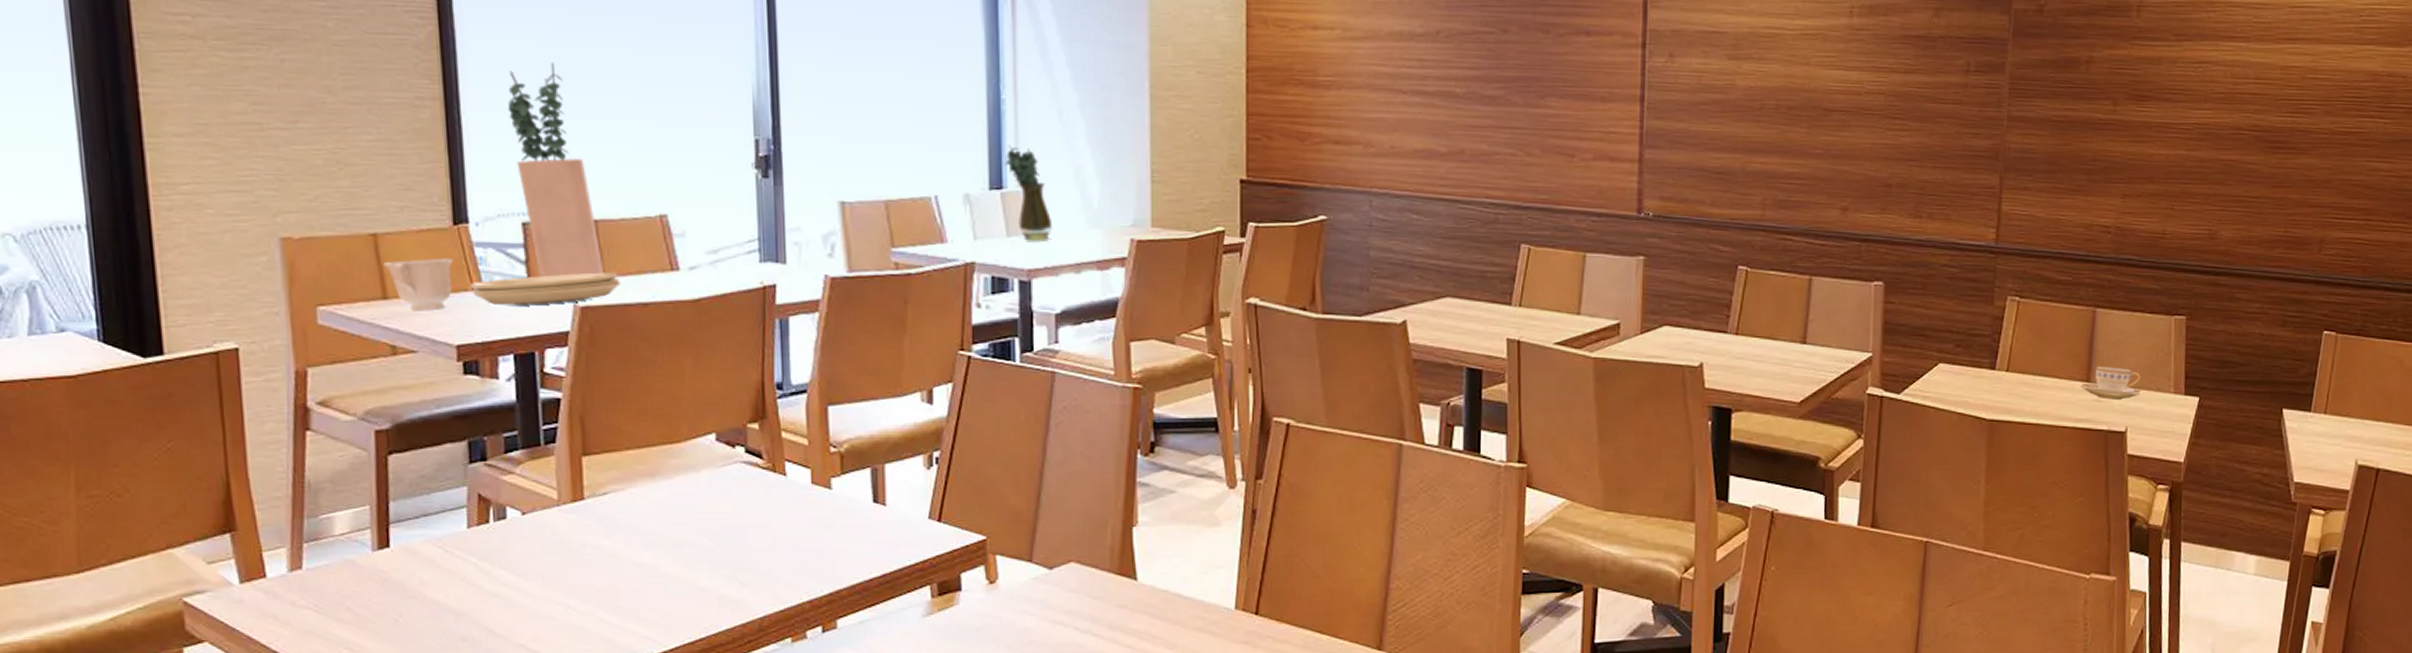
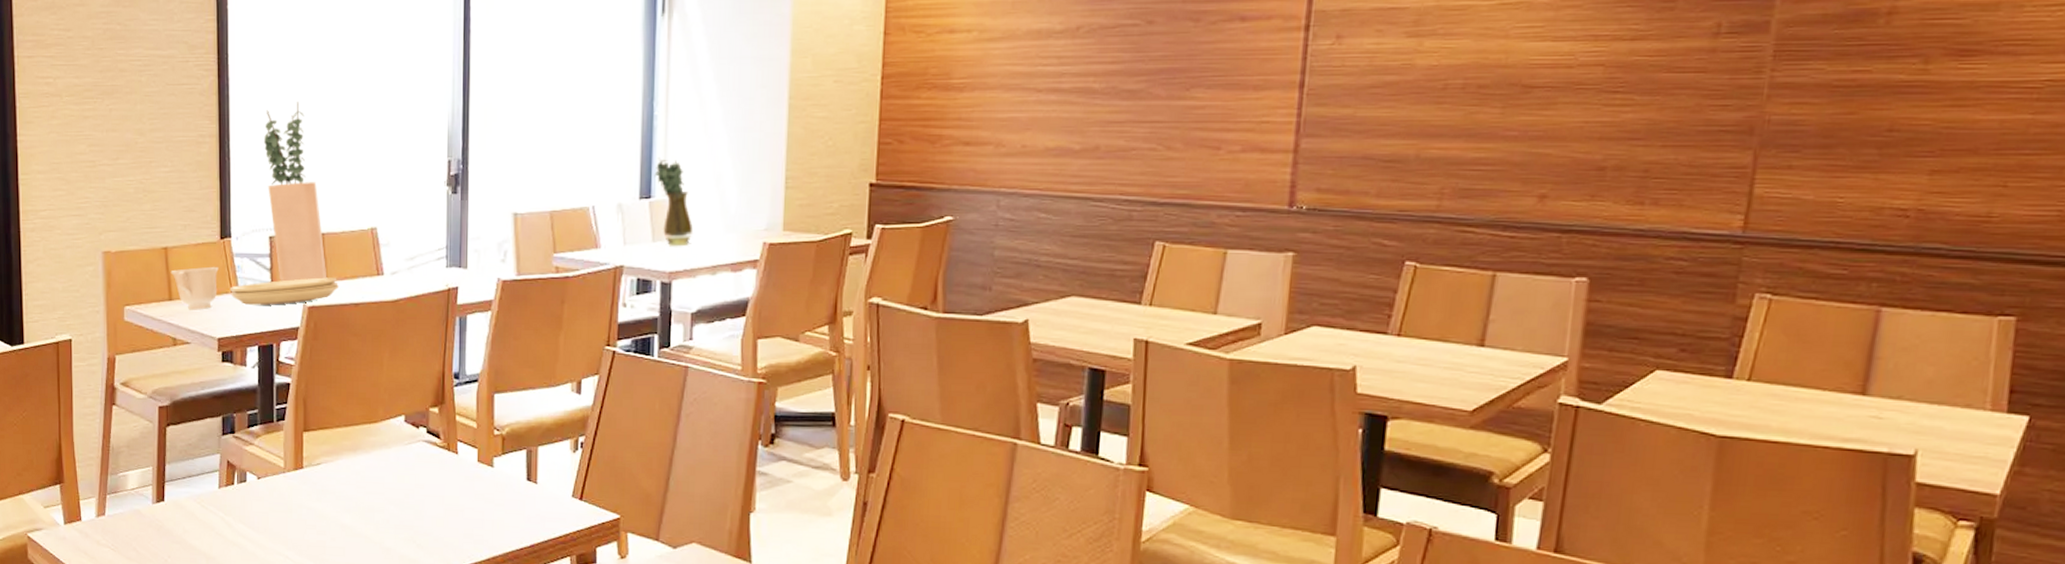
teacup: present [2081,366,2141,400] -> none [1853,377,1942,417]

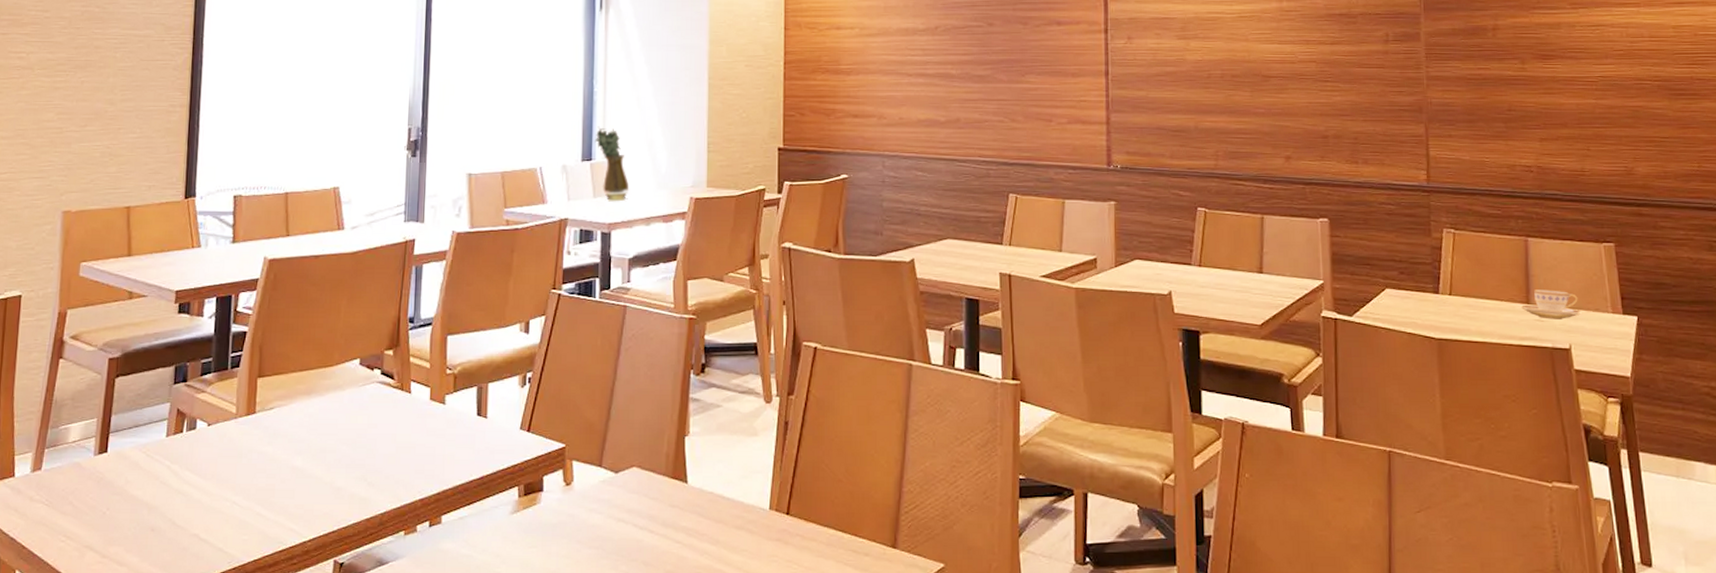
teacup: present [170,266,219,310] -> none [131,223,181,265]
plate: present [229,277,340,306] -> none [191,232,301,259]
vase: present [264,102,327,282] -> none [233,77,289,237]
teacup: none [1853,377,1942,417] -> present [1521,290,1580,319]

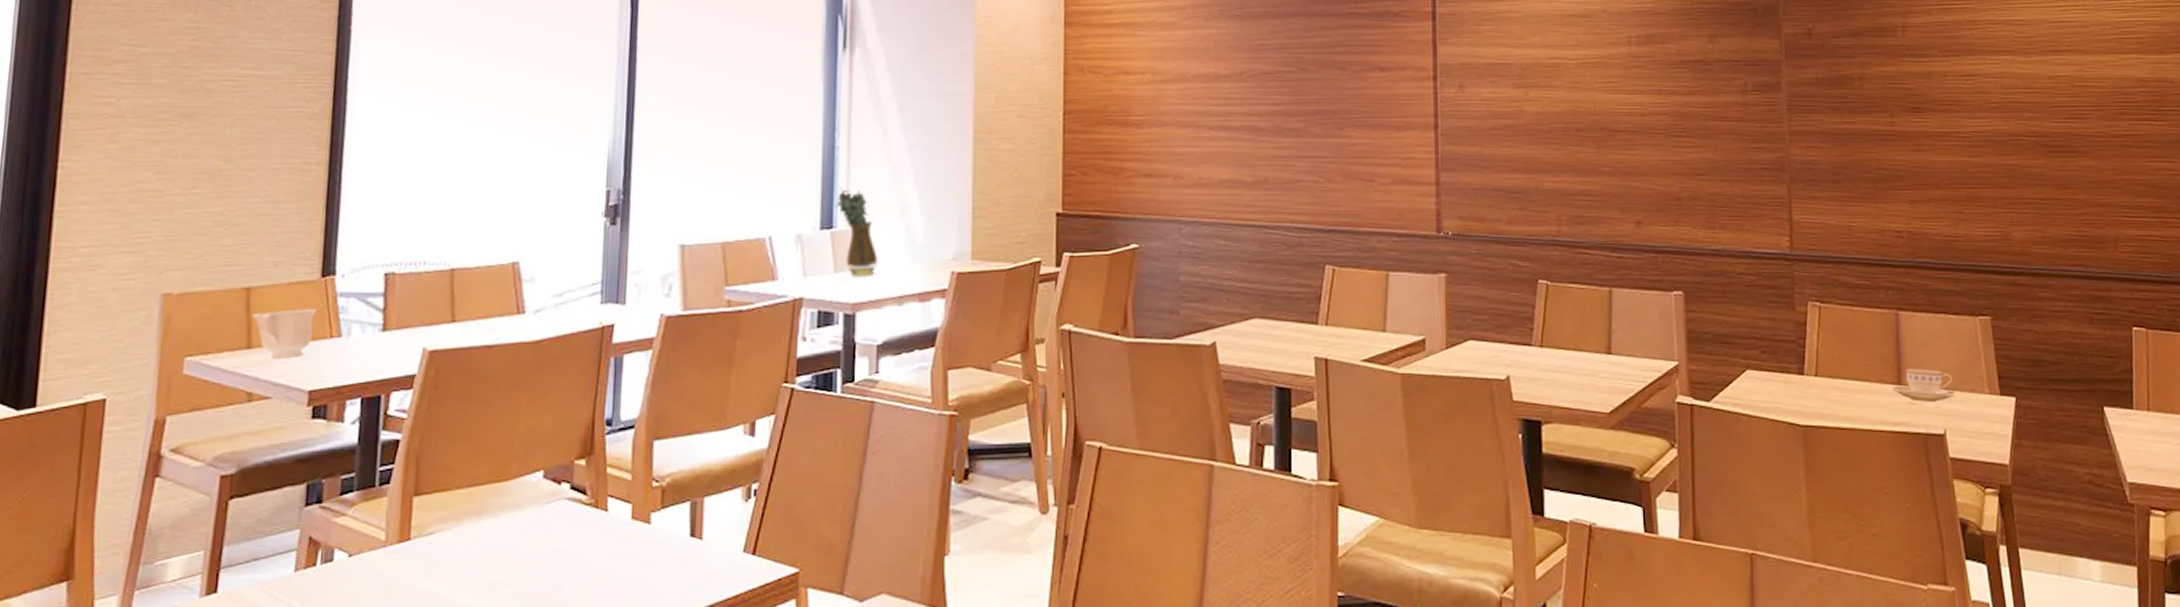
teacup: none [131,223,181,265] -> present [252,308,317,359]

